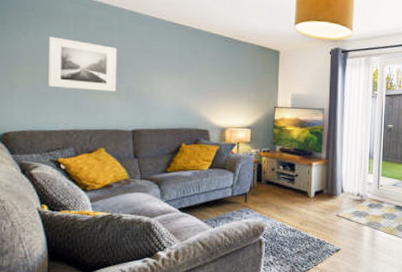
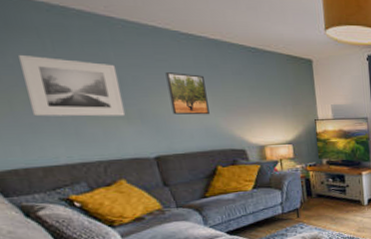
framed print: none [154,56,185,96] -> present [165,72,210,115]

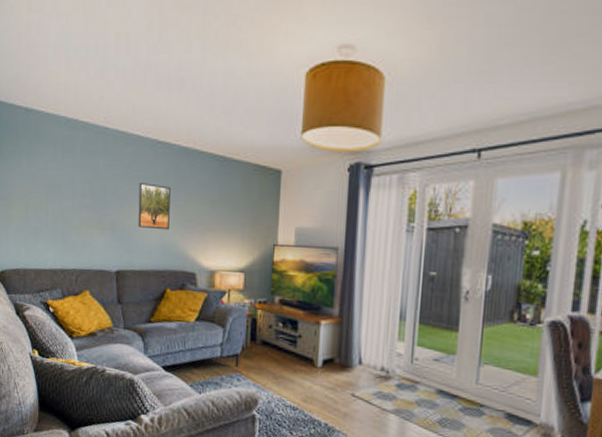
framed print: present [17,54,126,117] -> none [38,164,102,226]

